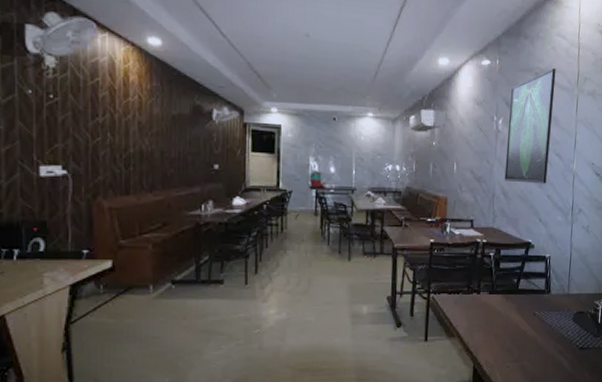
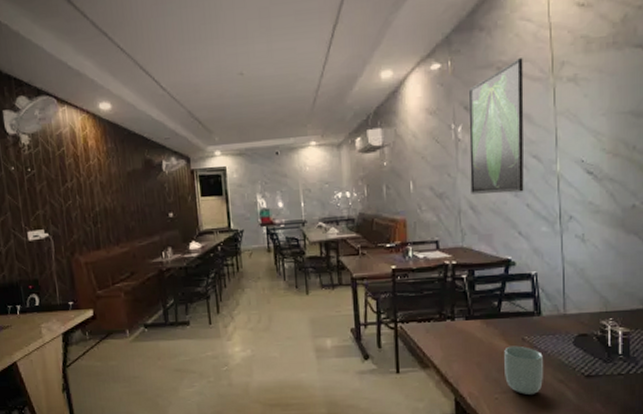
cup: none [516,319,548,363] -> present [504,345,543,395]

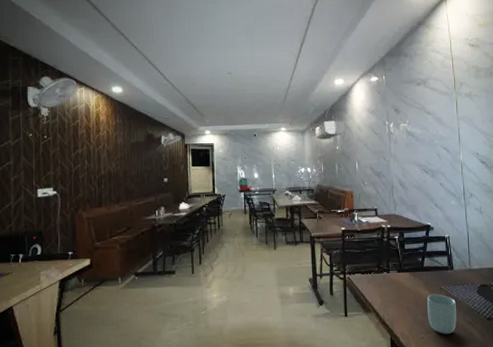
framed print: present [468,58,524,194] -> none [397,78,438,175]

